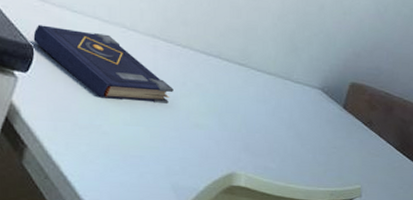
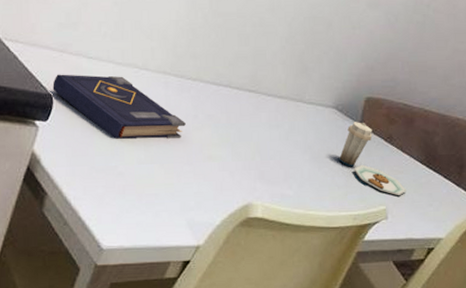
plate: none [320,105,381,176] -> present [338,122,406,195]

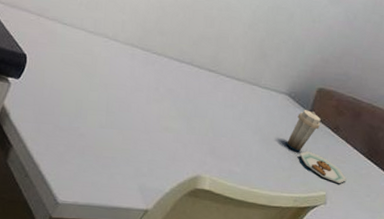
book: present [52,74,186,140] -> none [27,36,147,108]

